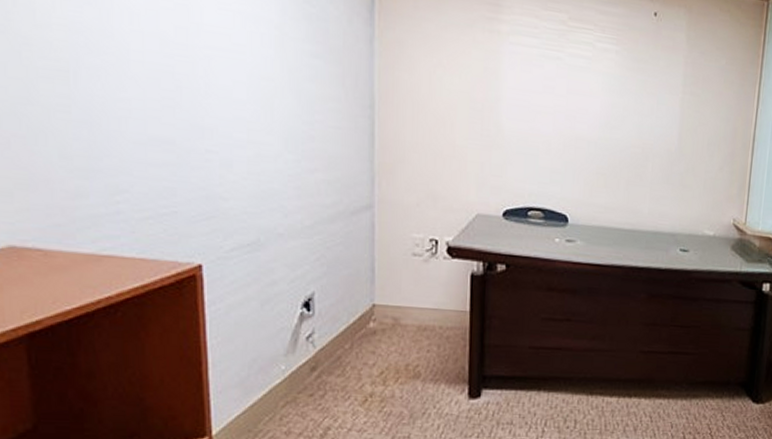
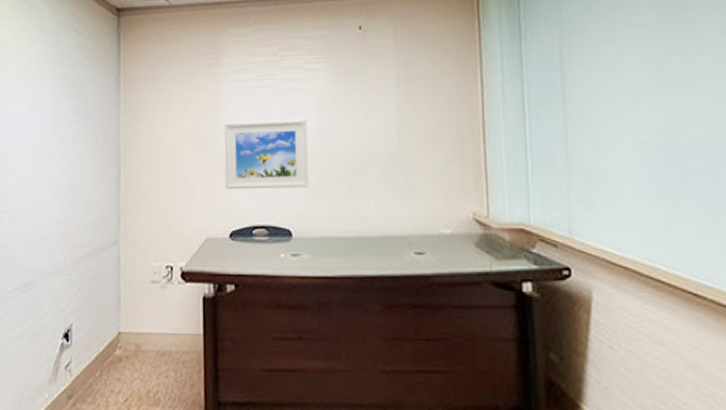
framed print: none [500,90,593,175] -> present [224,118,308,189]

